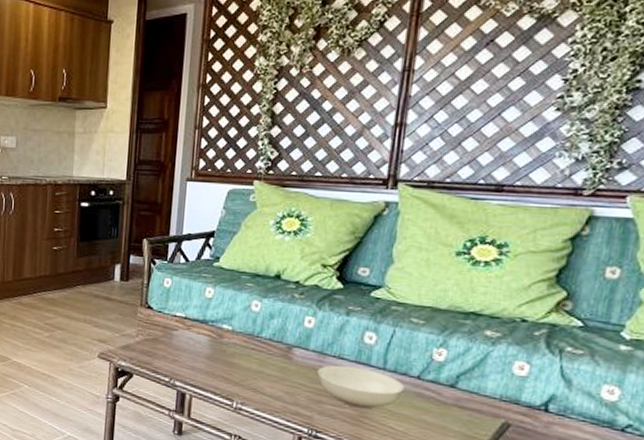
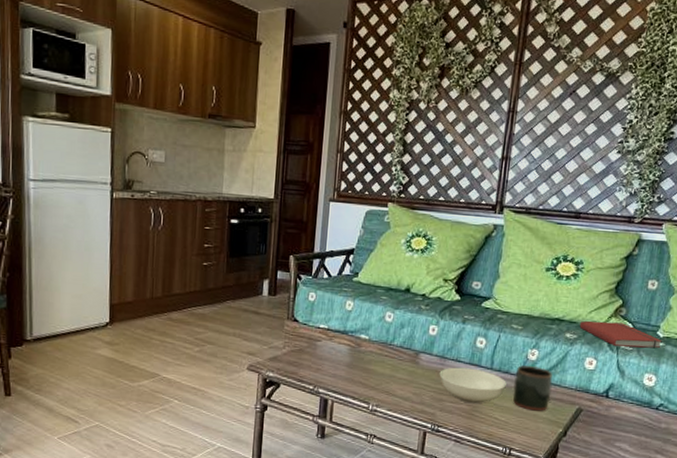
mug: none [413,367,468,423] -> present [513,365,553,411]
book: none [504,316,629,354] -> present [579,321,662,349]

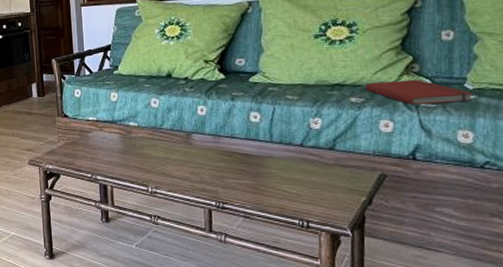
bowl: present [439,367,507,404] -> none [215,143,291,179]
mug: present [513,365,553,411] -> none [299,135,345,180]

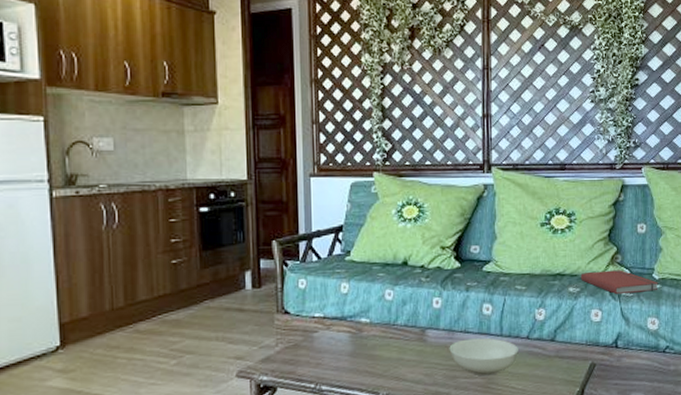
bowl: none [215,143,291,179] -> present [449,338,518,376]

